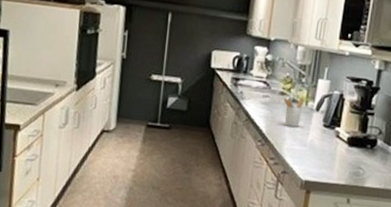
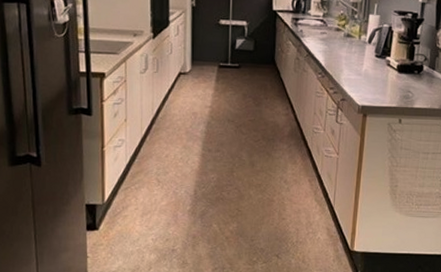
utensil holder: present [282,97,305,127] -> none [338,32,358,59]

